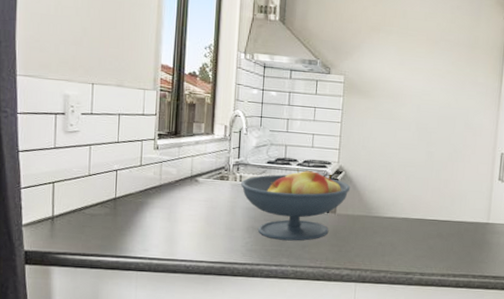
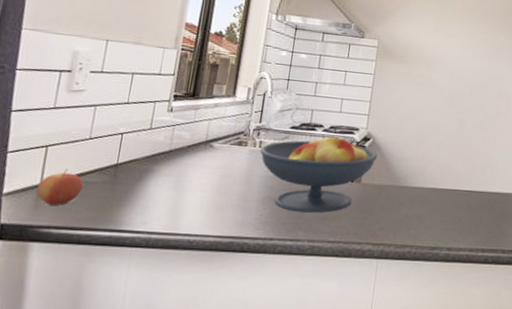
apple: none [51,203,89,235] -> present [37,169,84,206]

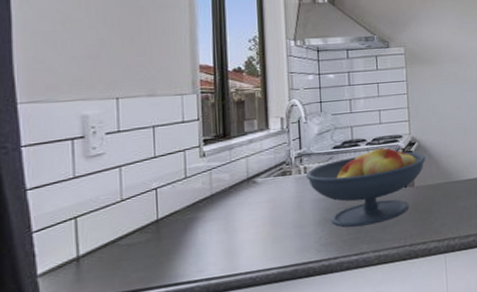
apple: present [37,169,84,206] -> none [75,236,125,276]

